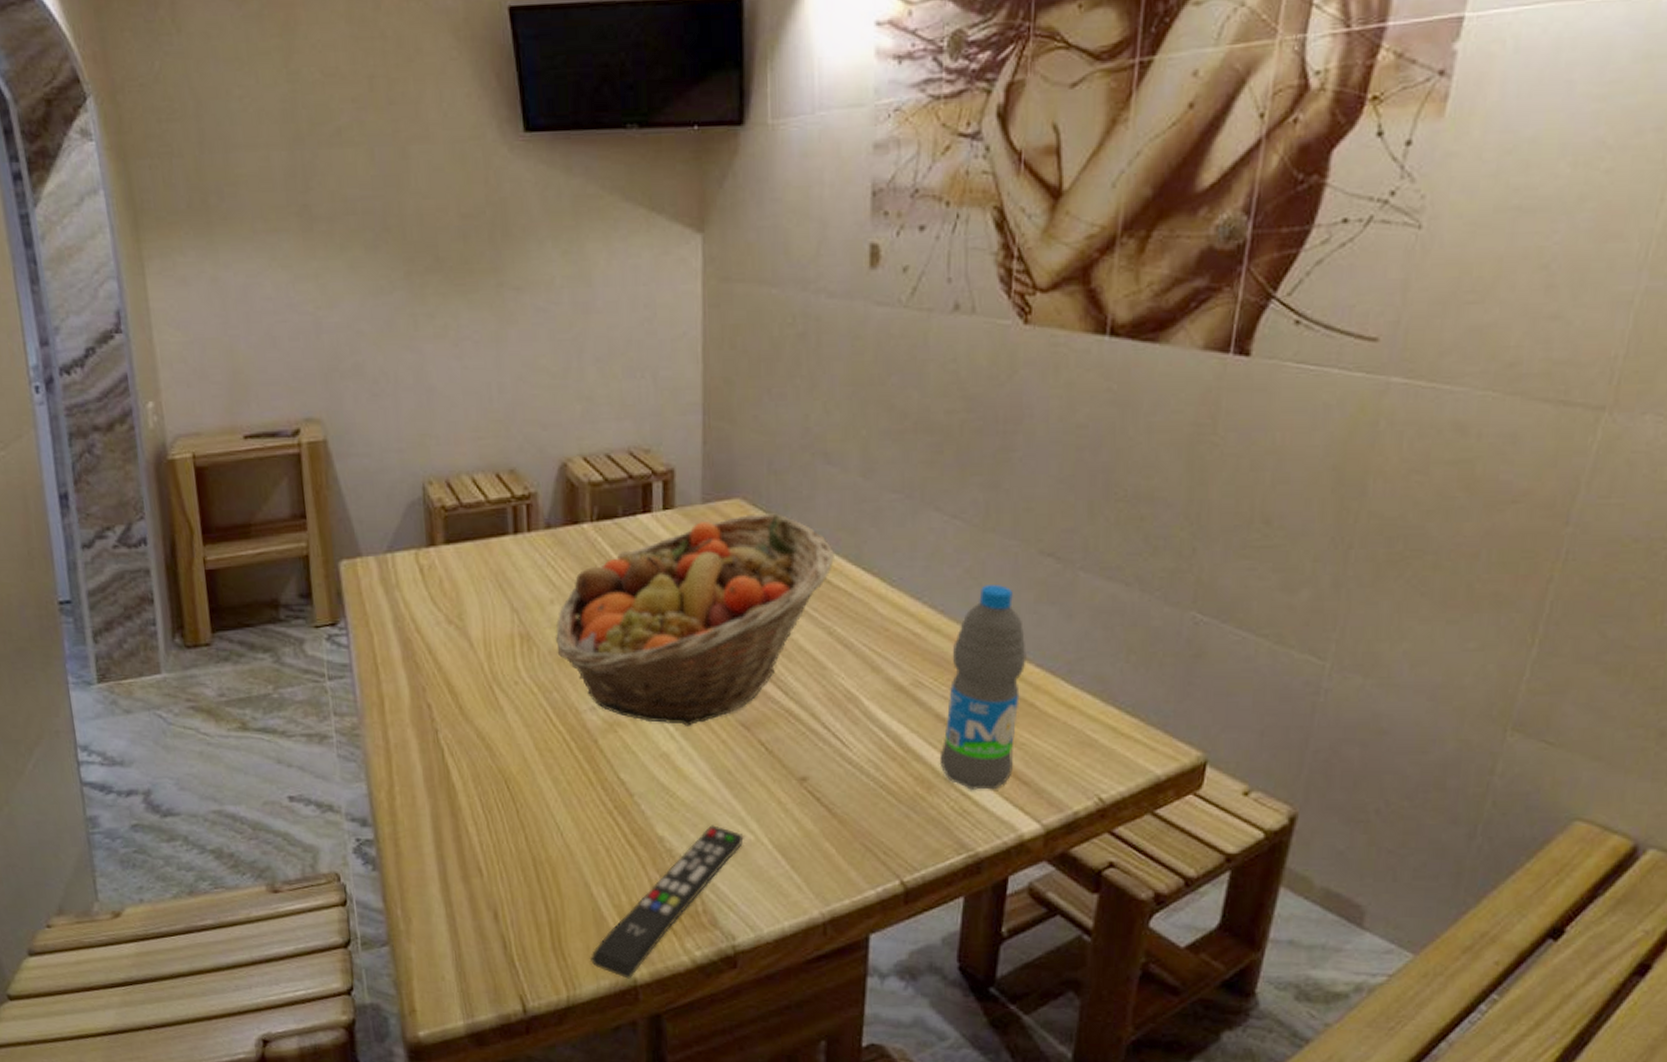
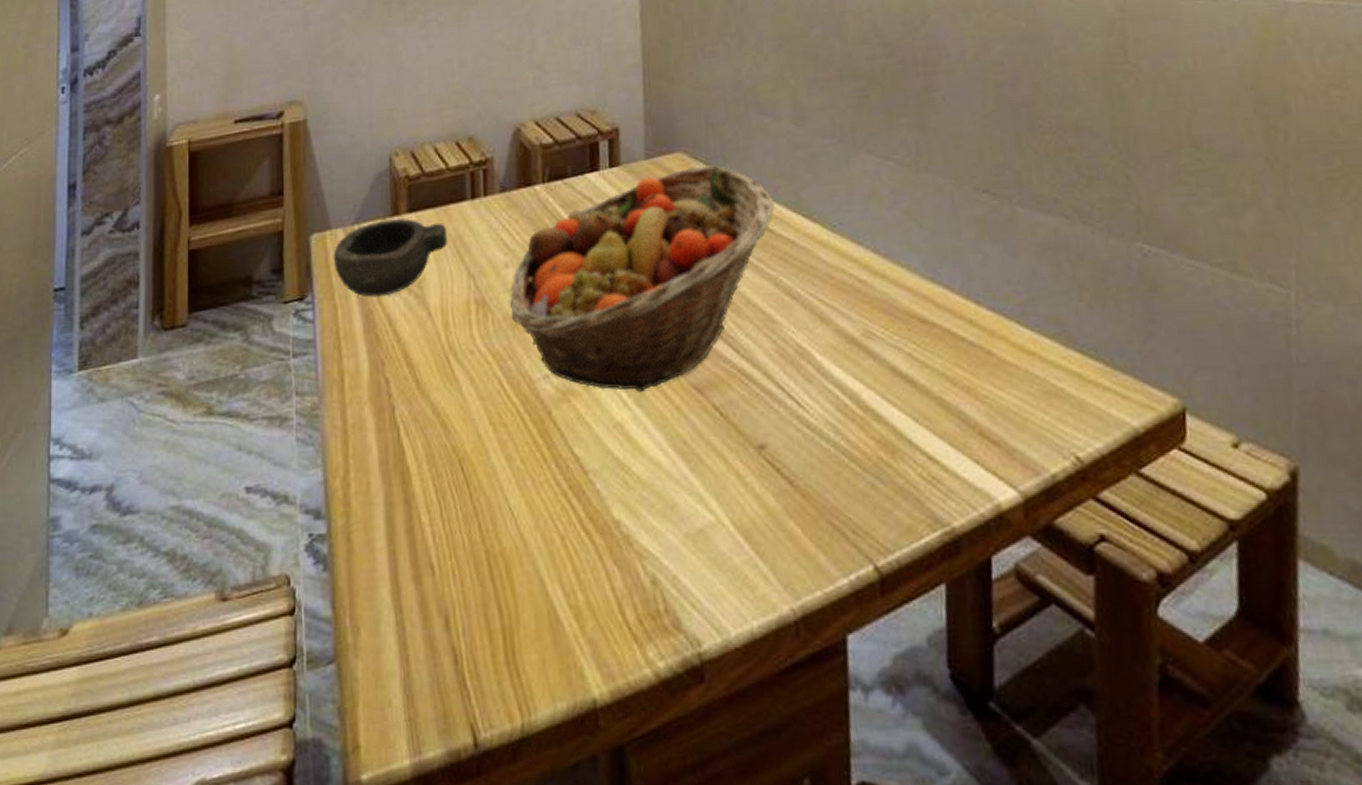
bowl: none [365,549,490,626] -> present [333,218,448,297]
remote control: present [589,825,744,979] -> none [545,505,704,700]
water bottle: present [939,585,1027,790] -> none [900,225,979,453]

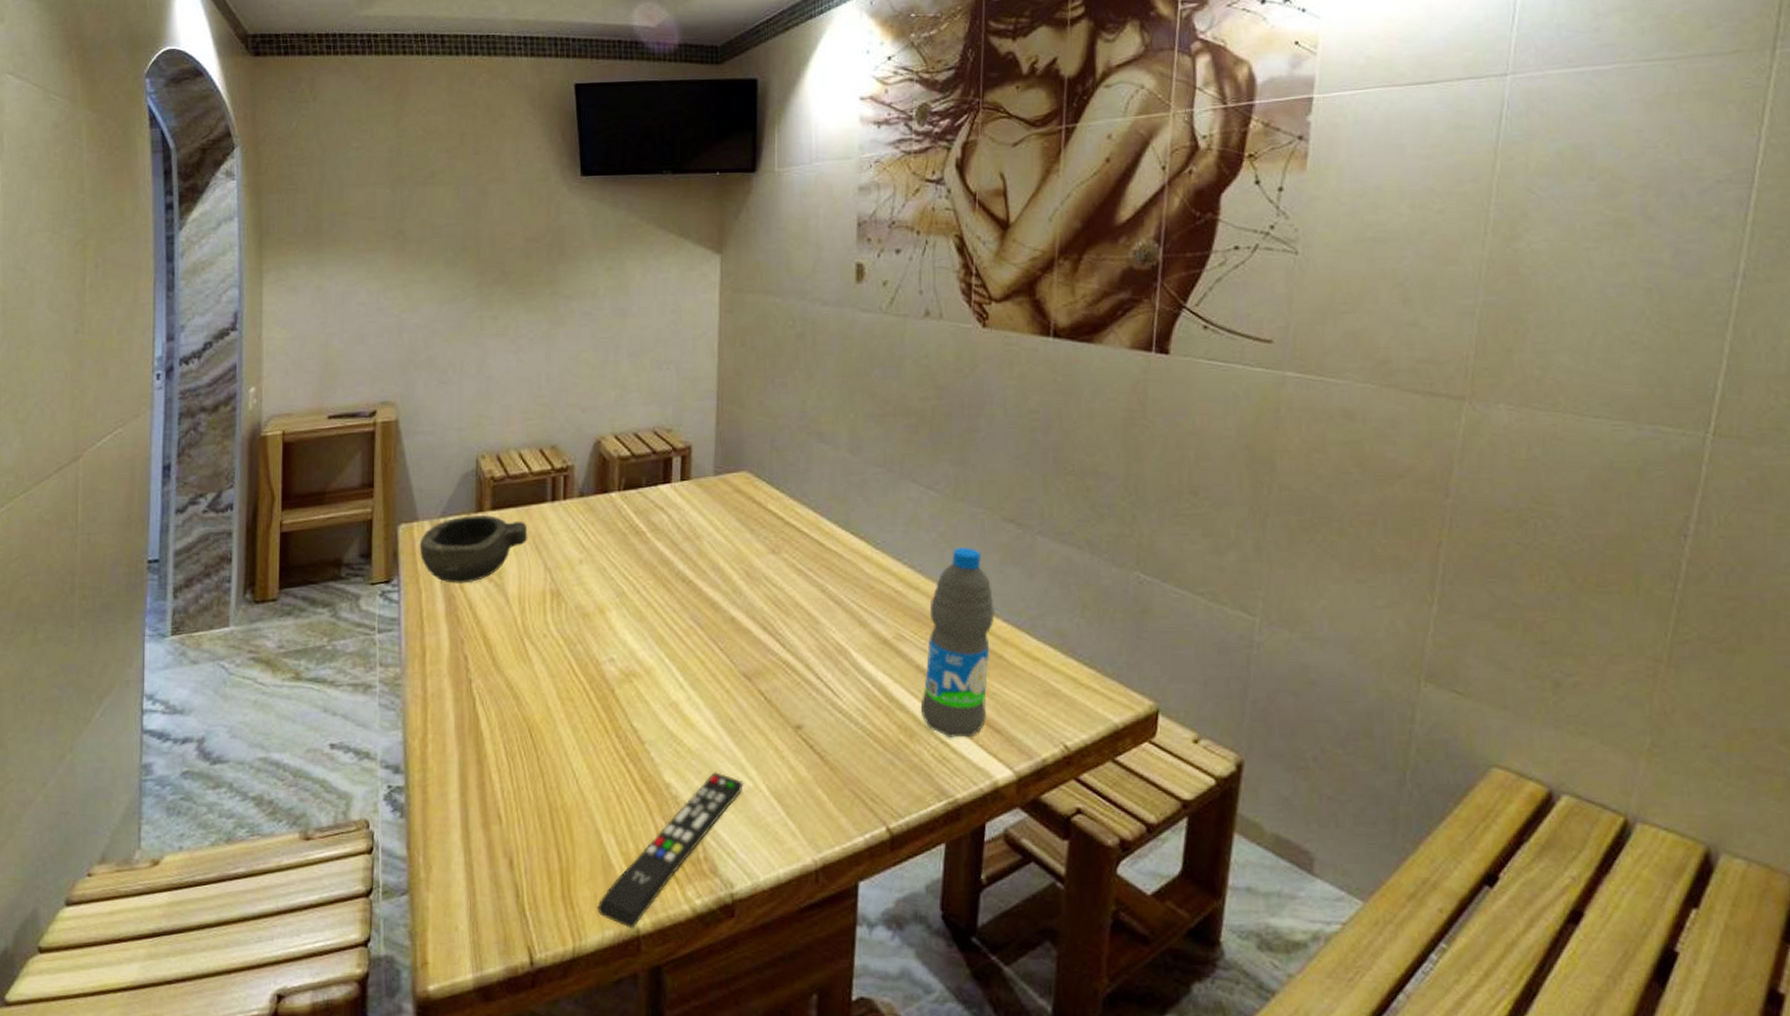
fruit basket: present [510,165,775,392] -> none [583,484,828,677]
remote control: none [545,505,704,700] -> present [596,772,744,929]
water bottle: none [900,225,979,453] -> present [920,548,995,738]

